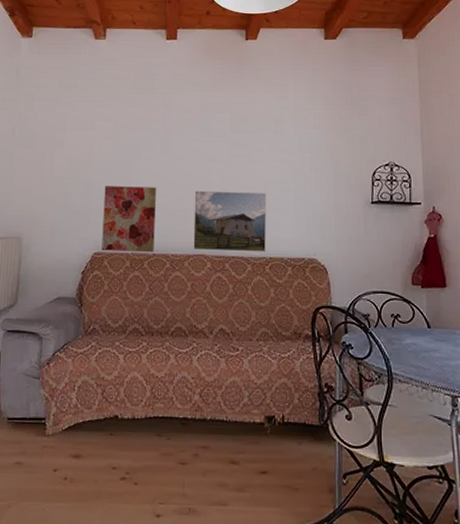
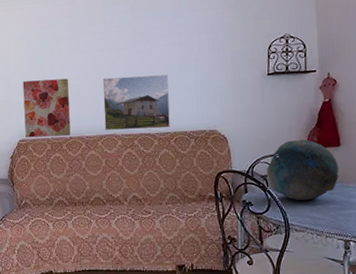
decorative bowl: none [368,276,445,347] -> present [266,139,339,201]

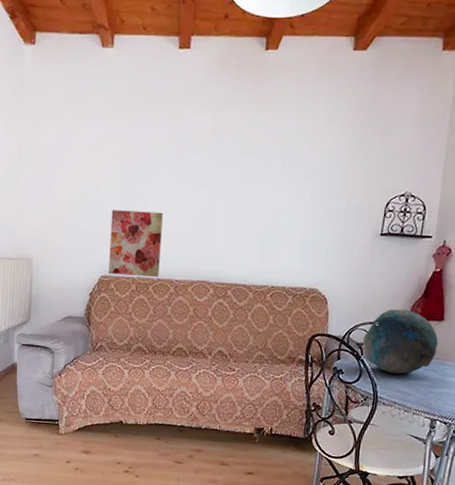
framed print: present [102,75,170,131] -> none [197,217,274,281]

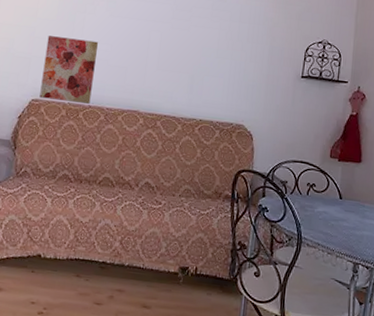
decorative bowl: present [362,308,438,374] -> none [286,148,357,215]

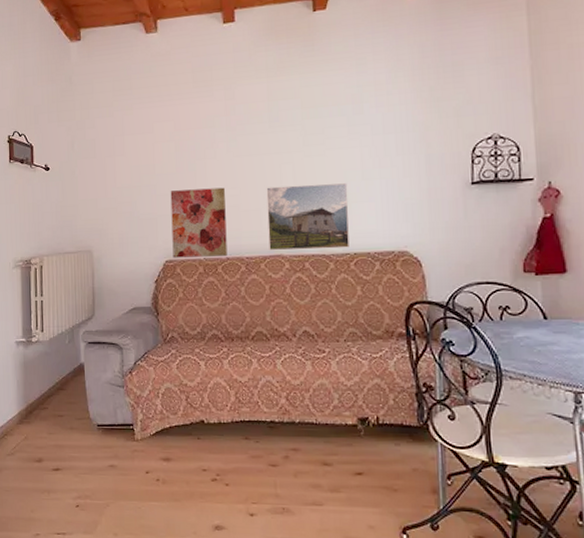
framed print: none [128,49,204,114] -> present [266,183,349,251]

